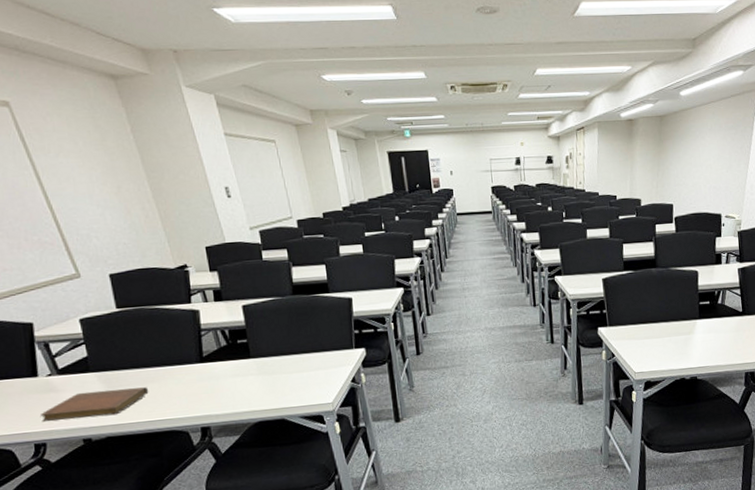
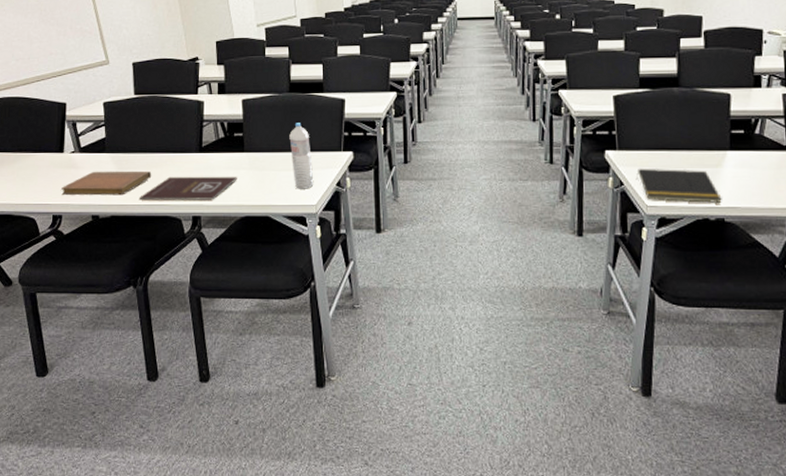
book: none [136,384,246,418] -> present [138,176,237,201]
water bottle: none [297,324,328,389] -> present [289,123,314,189]
notepad: none [624,338,694,367] -> present [635,168,722,203]

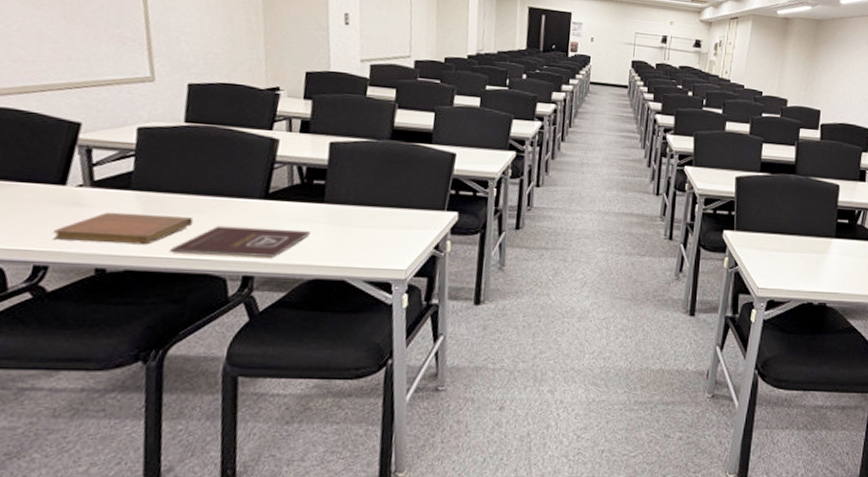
water bottle: present [289,123,314,189] -> none [382,175,409,251]
notepad: present [635,168,722,203] -> none [749,250,825,288]

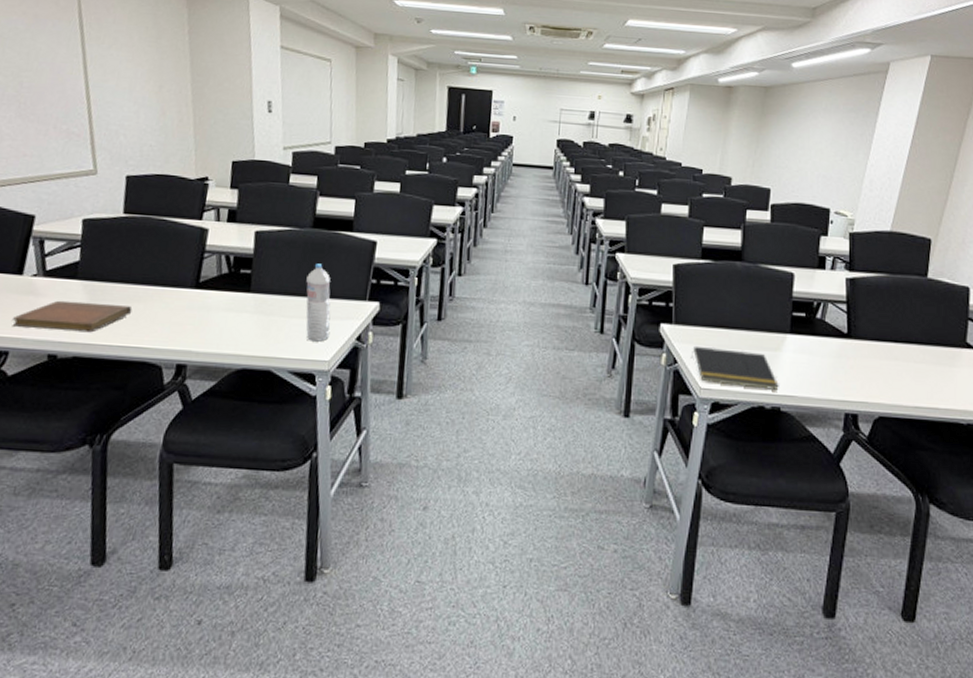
book: present [169,225,311,258] -> none [111,314,238,347]
water bottle: none [382,175,409,251] -> present [306,263,331,342]
notepad: none [749,250,825,288] -> present [690,345,779,390]

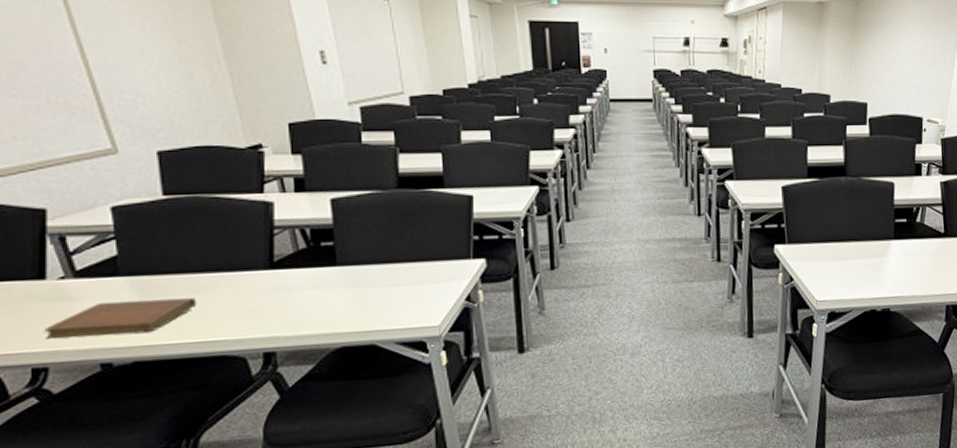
water bottle: present [306,263,331,342] -> none [399,226,436,308]
notepad: present [690,345,779,390] -> none [805,261,887,295]

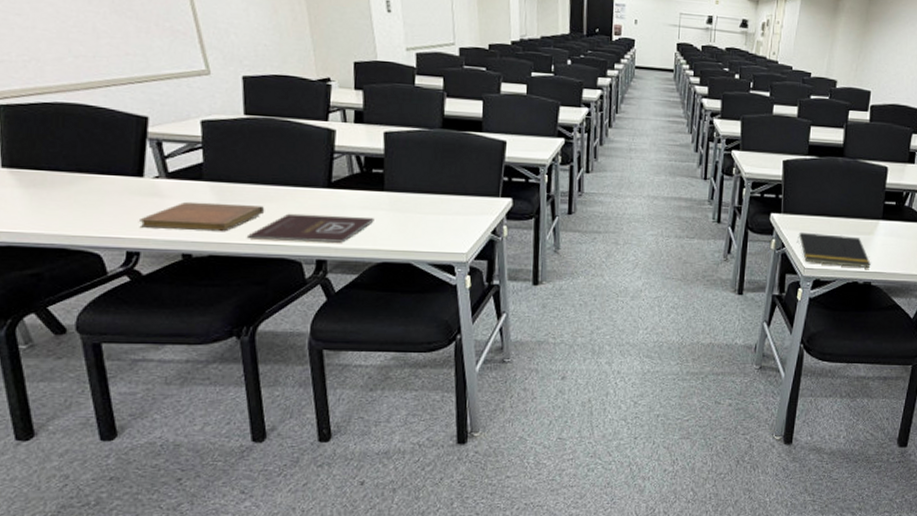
book: none [177,297,328,338] -> present [246,213,374,243]
notepad: none [805,261,887,295] -> present [796,232,871,268]

